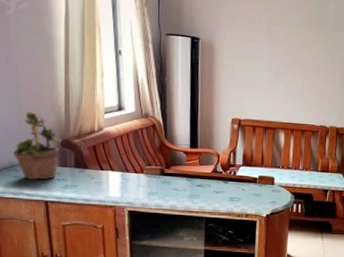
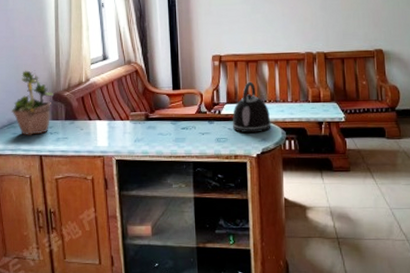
kettle: none [245,147,282,196] -> present [232,81,271,134]

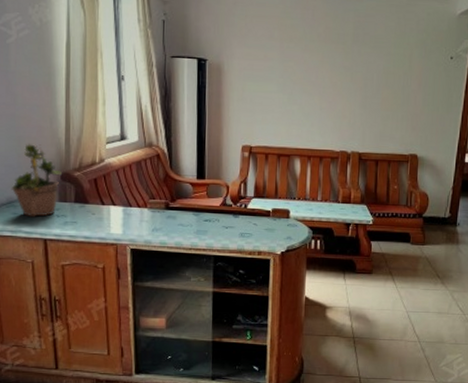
kettle: present [232,81,271,134] -> none [258,176,299,231]

